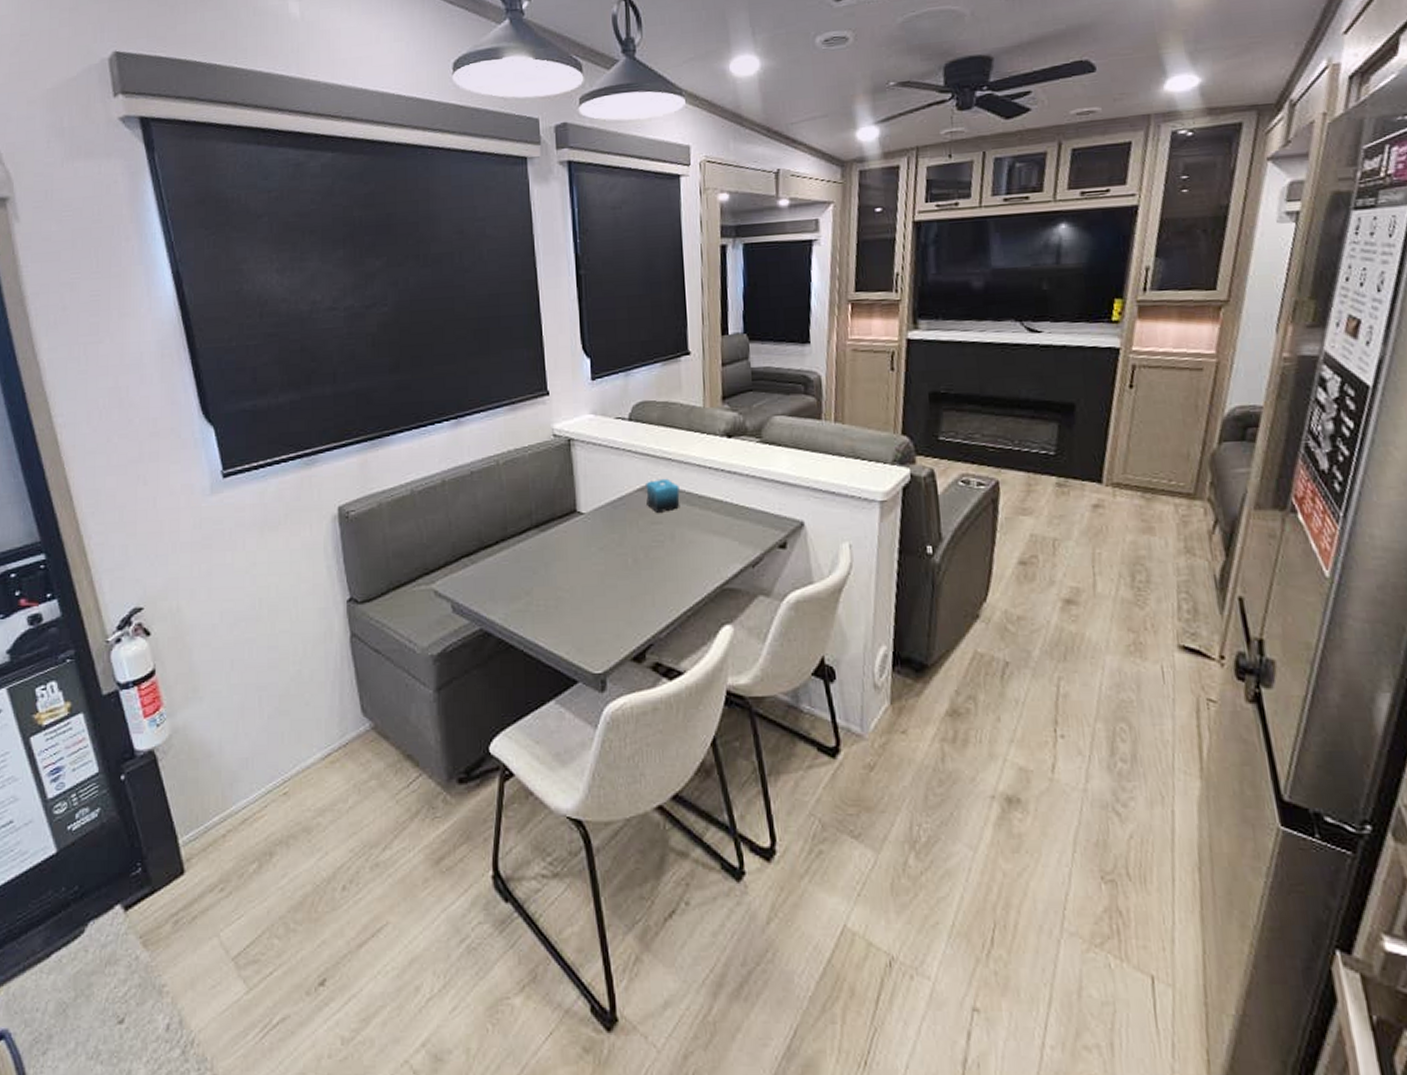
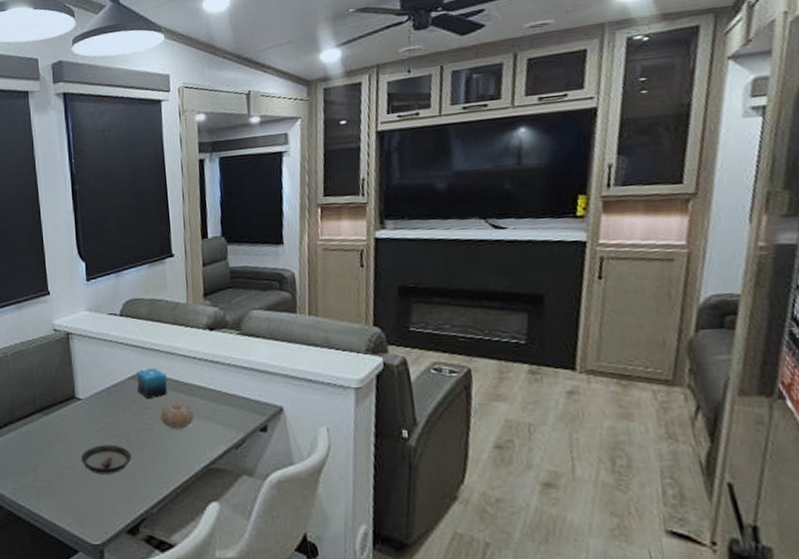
saucer: none [582,564,639,597] -> present [81,444,132,475]
fruit: none [671,516,708,547] -> present [160,401,194,430]

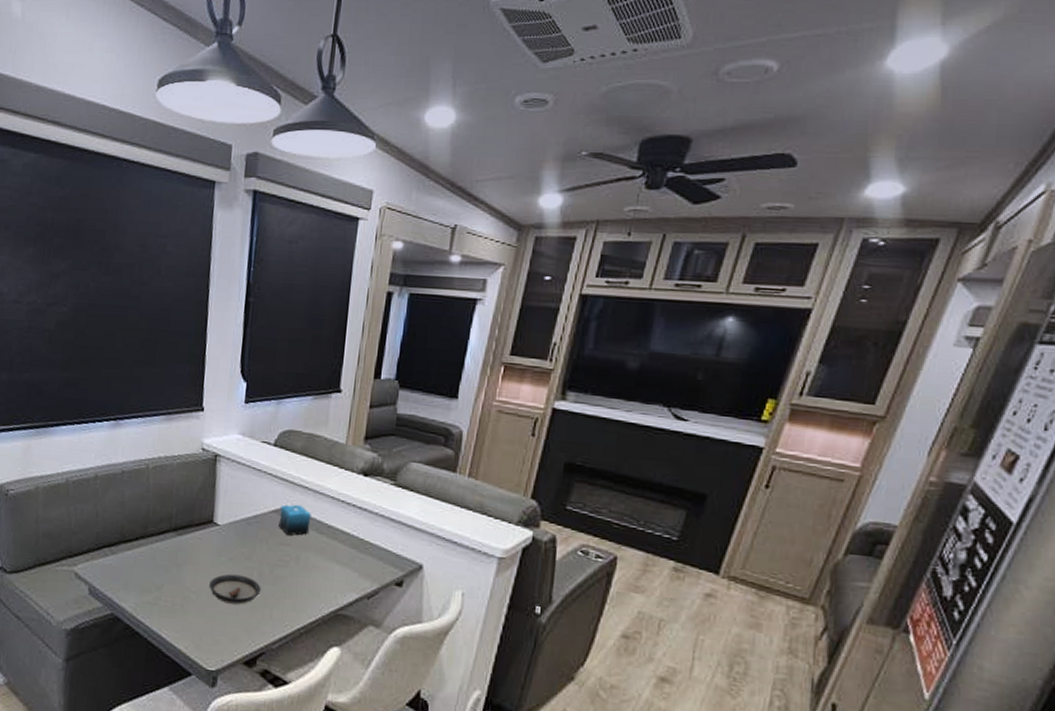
fruit: present [160,401,194,430] -> none [297,542,332,571]

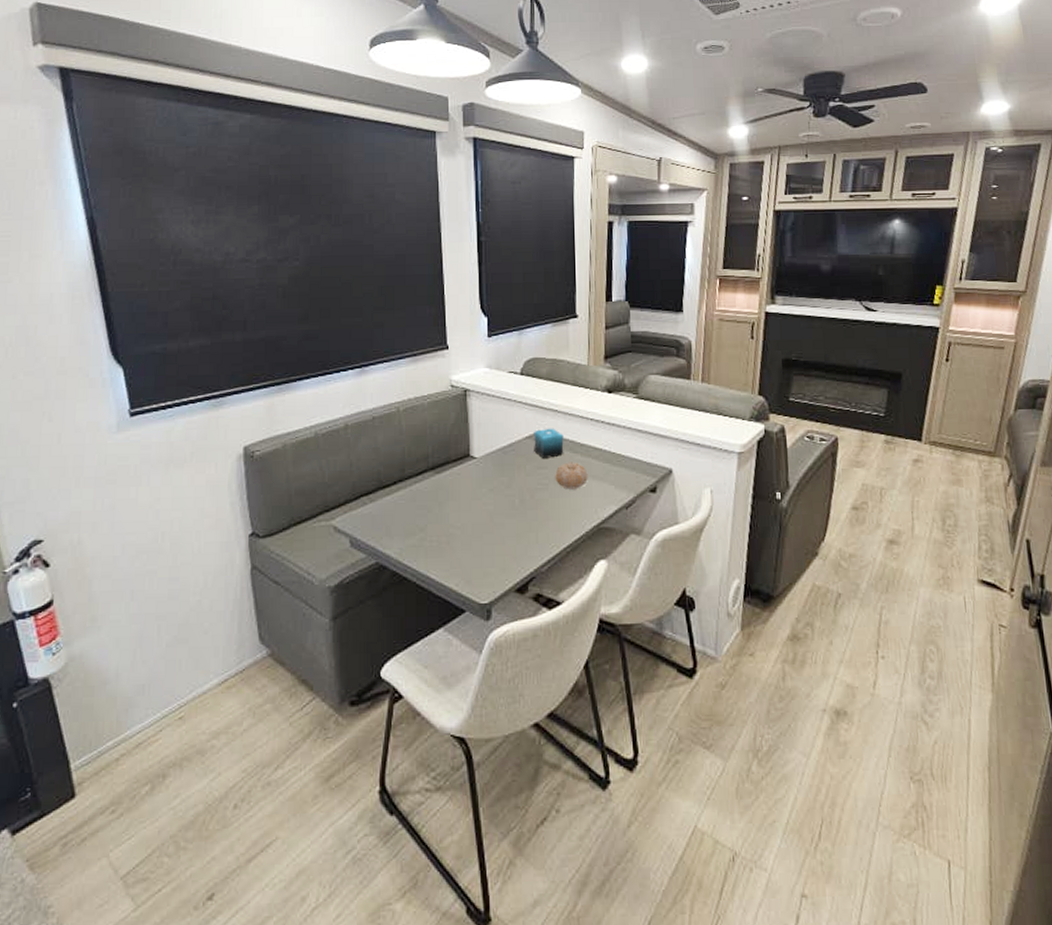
saucer: present [209,574,261,605] -> none [473,504,524,534]
fruit: none [297,542,332,571] -> present [555,462,588,490]

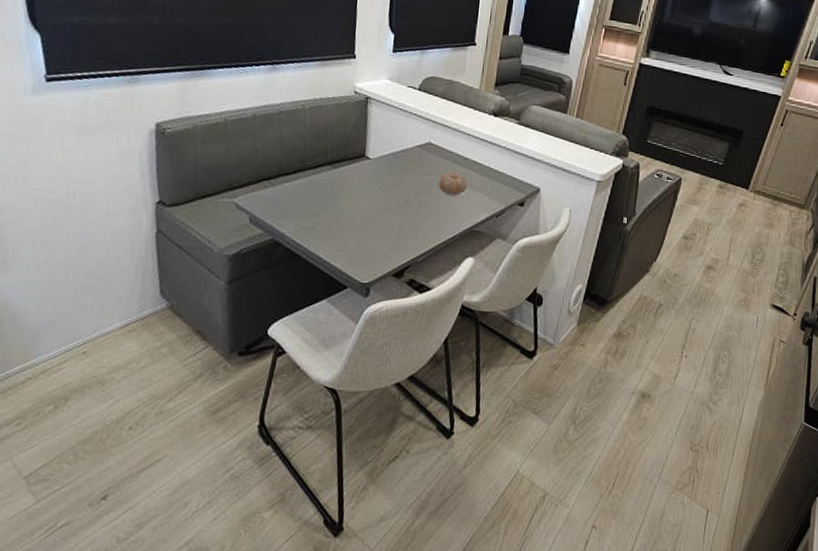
candle: present [534,428,564,458] -> none [423,140,451,167]

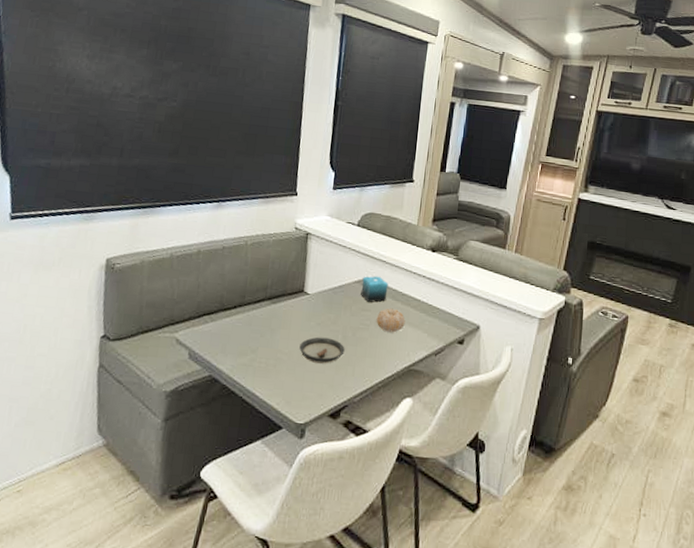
saucer: none [362,200,408,227] -> present [299,337,345,364]
candle: none [423,140,451,167] -> present [360,276,389,303]

